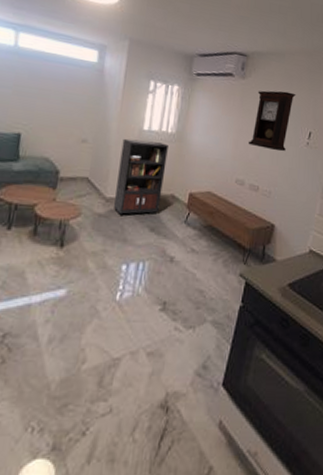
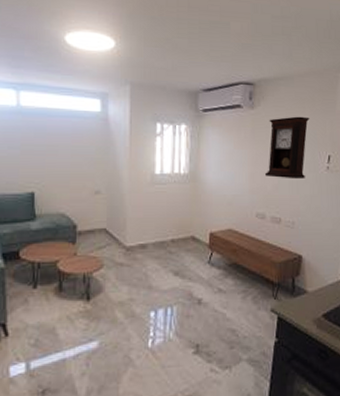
bookcase: present [114,138,168,215] -> none [135,184,183,262]

